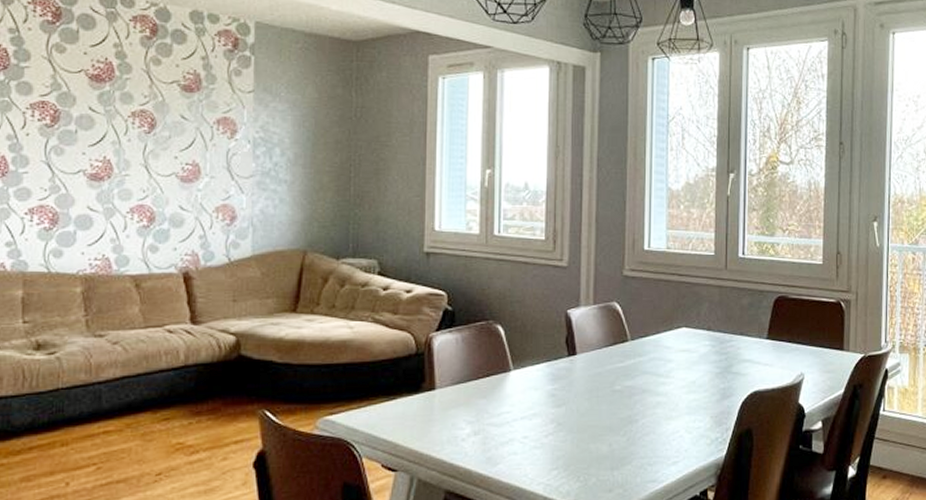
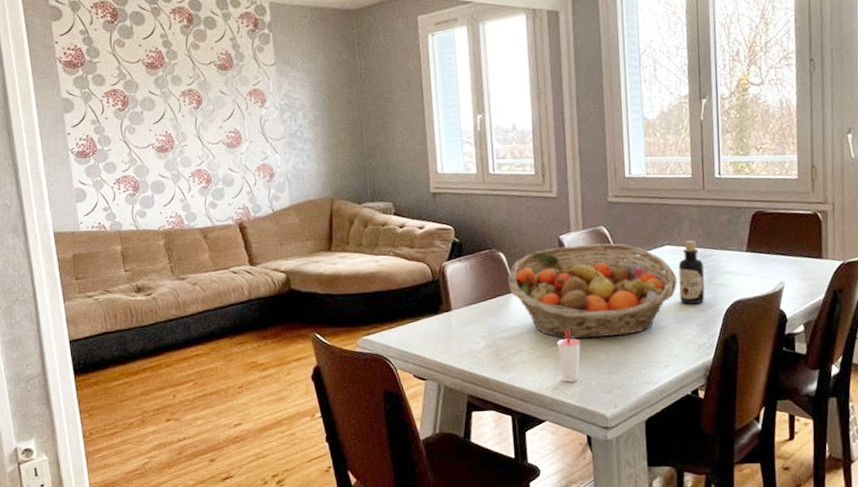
fruit basket: none [504,321,693,429] -> present [507,243,678,340]
cup: none [554,417,582,479] -> present [556,329,581,383]
bottle: none [693,323,722,393] -> present [678,240,705,304]

